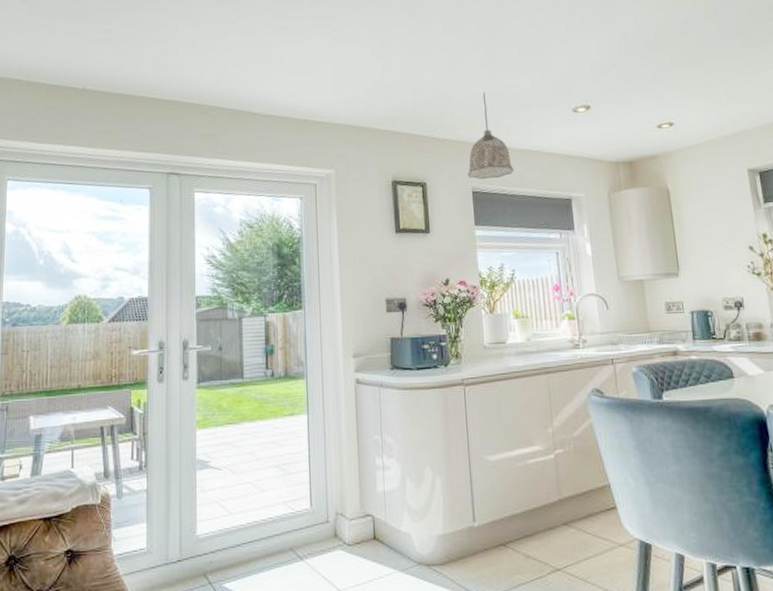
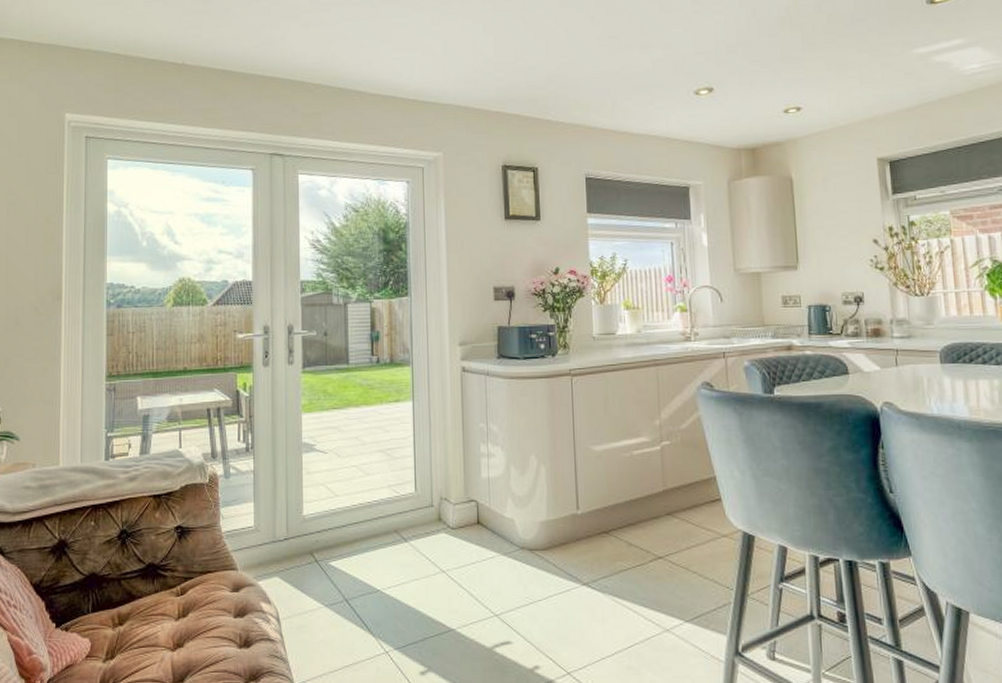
pendant lamp: present [467,92,514,180] -> none [580,72,630,165]

